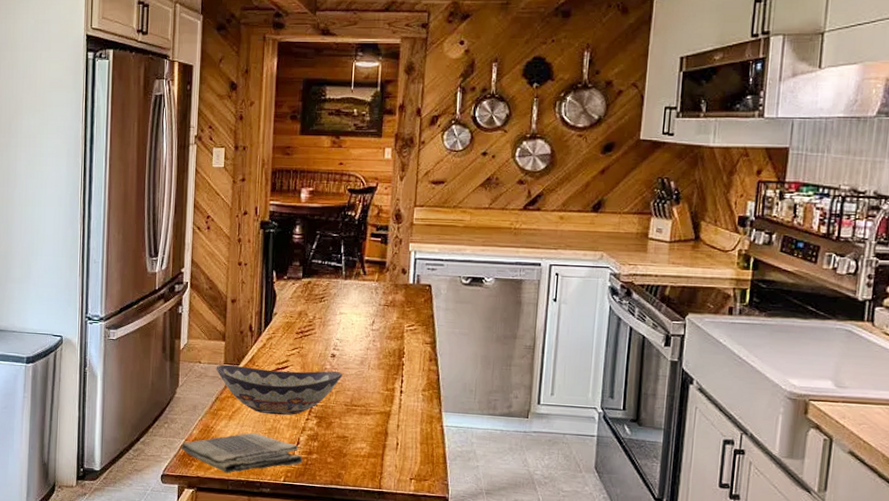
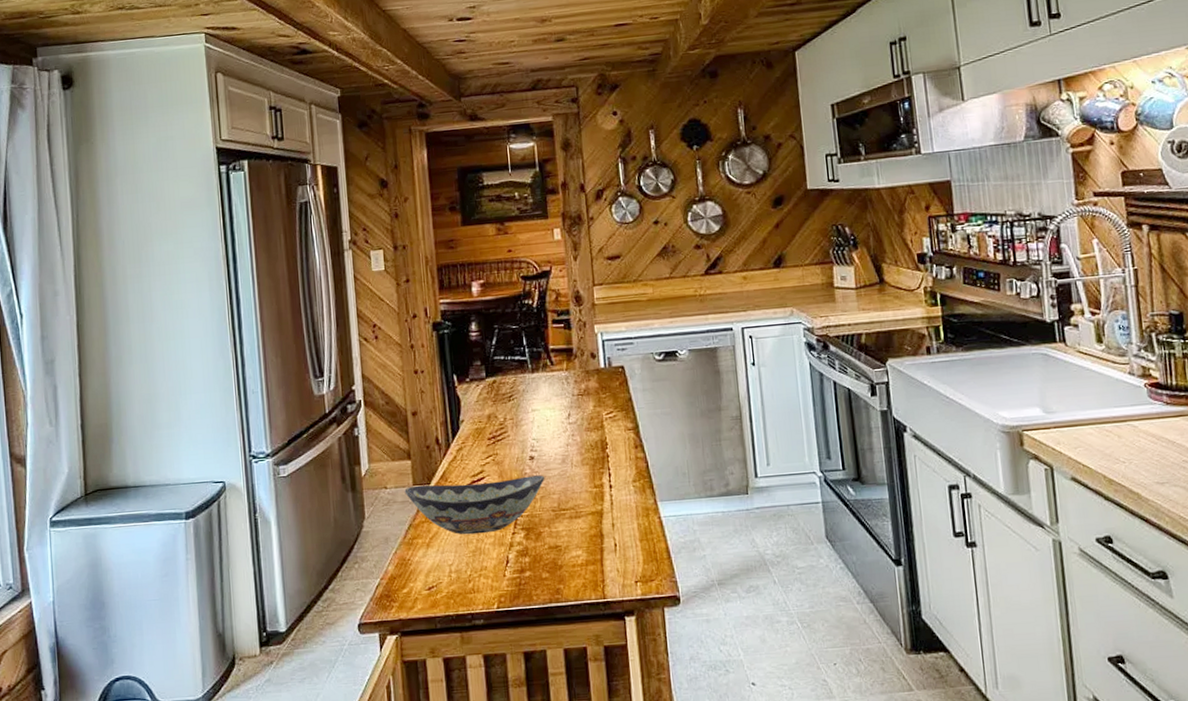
dish towel: present [181,432,303,474] -> none [377,558,516,610]

